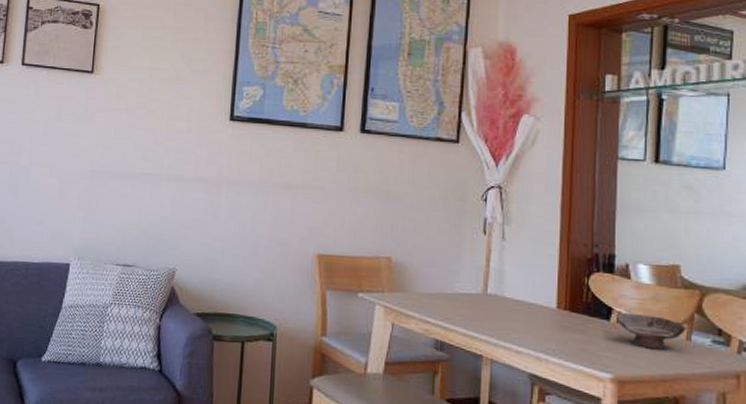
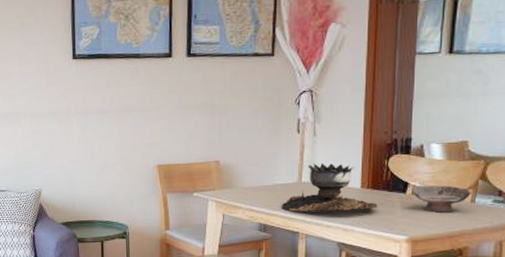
brazier: none [463,272,577,336] -> present [282,163,378,212]

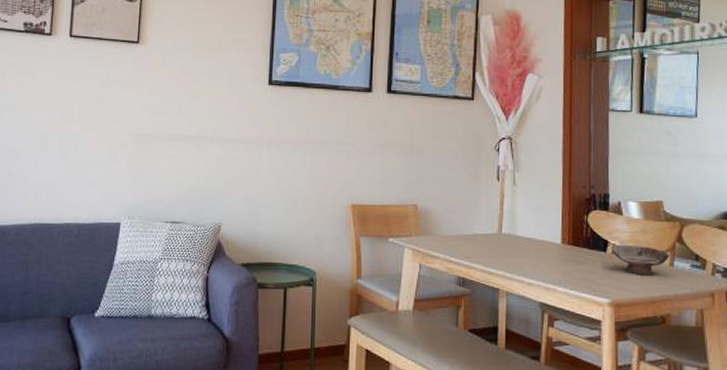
brazier: present [282,163,378,212] -> none [482,214,579,268]

